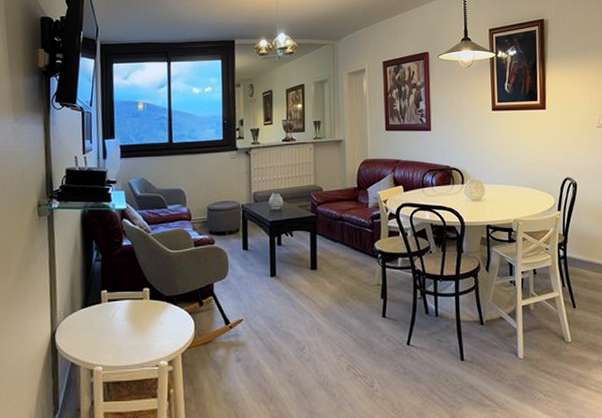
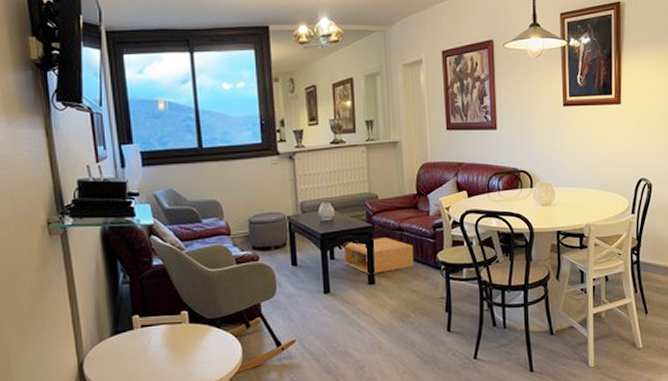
cardboard box: none [290,227,353,260] -> present [343,238,414,274]

